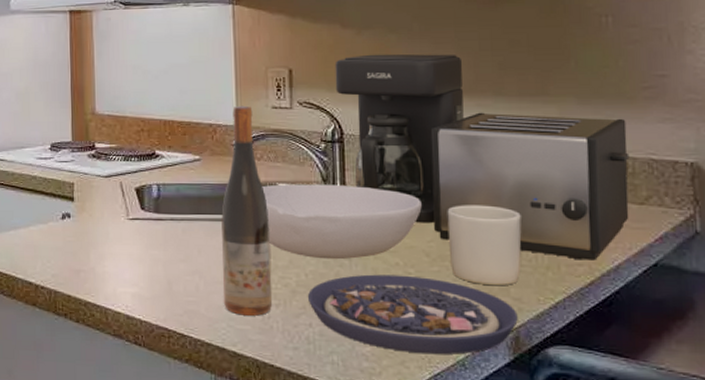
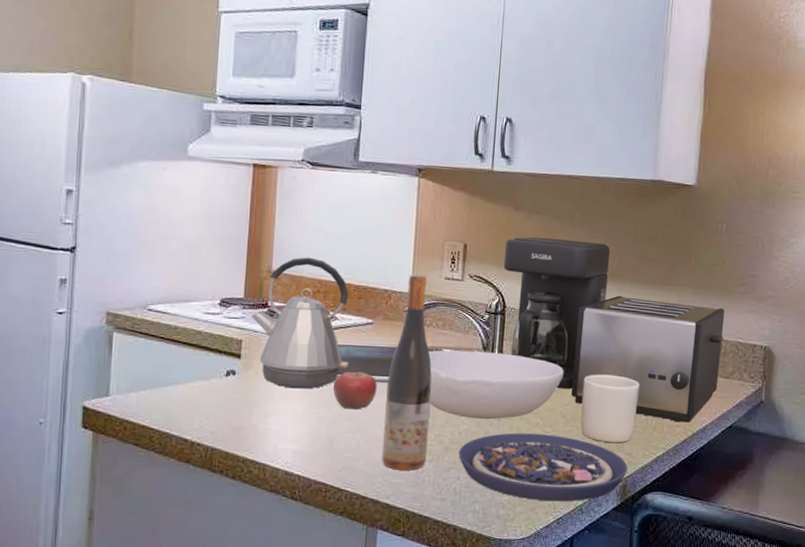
kettle: none [80,96,180,230] -> present [251,257,350,389]
fruit: none [165,205,211,251] -> present [332,366,377,410]

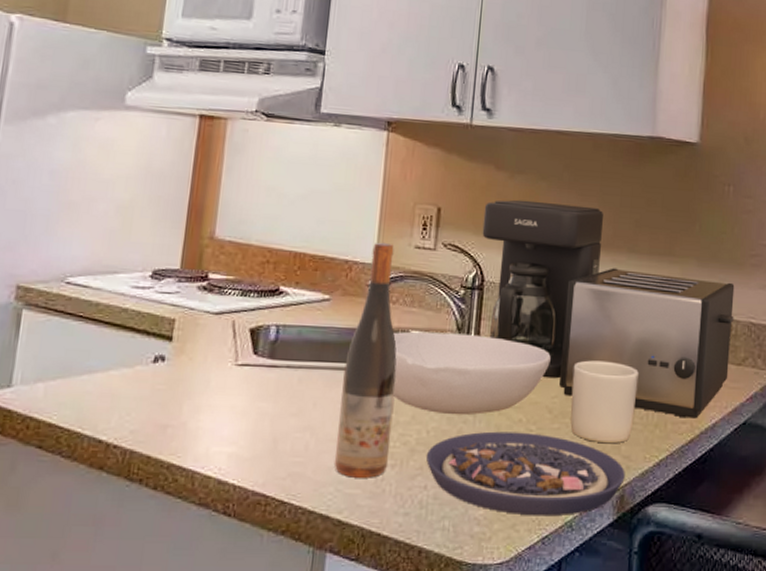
kettle: present [251,257,350,389] -> none [187,221,303,378]
fruit: present [332,366,377,410] -> none [279,351,333,404]

